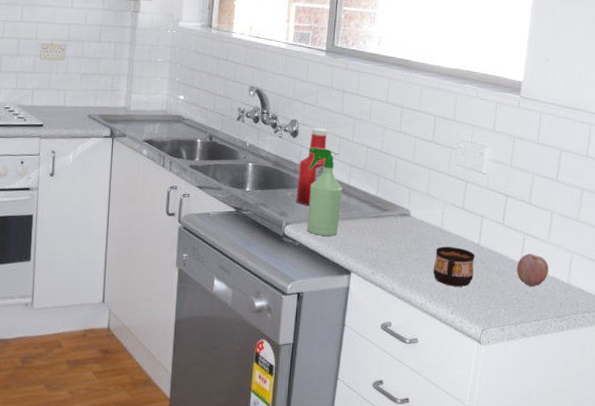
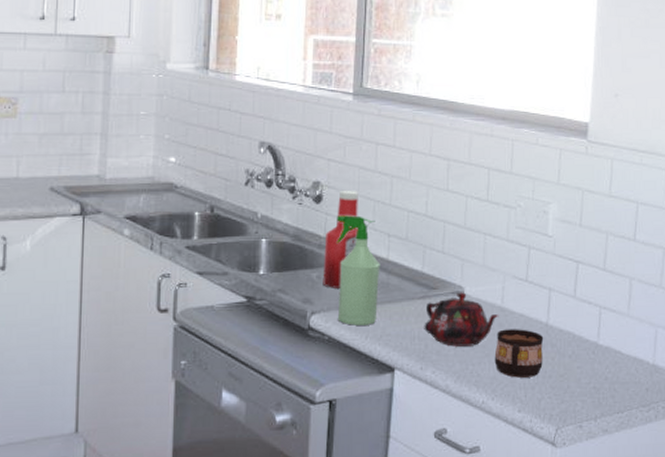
teapot: none [376,214,439,259] -> present [424,292,499,347]
fruit: present [516,254,549,287] -> none [593,331,631,371]

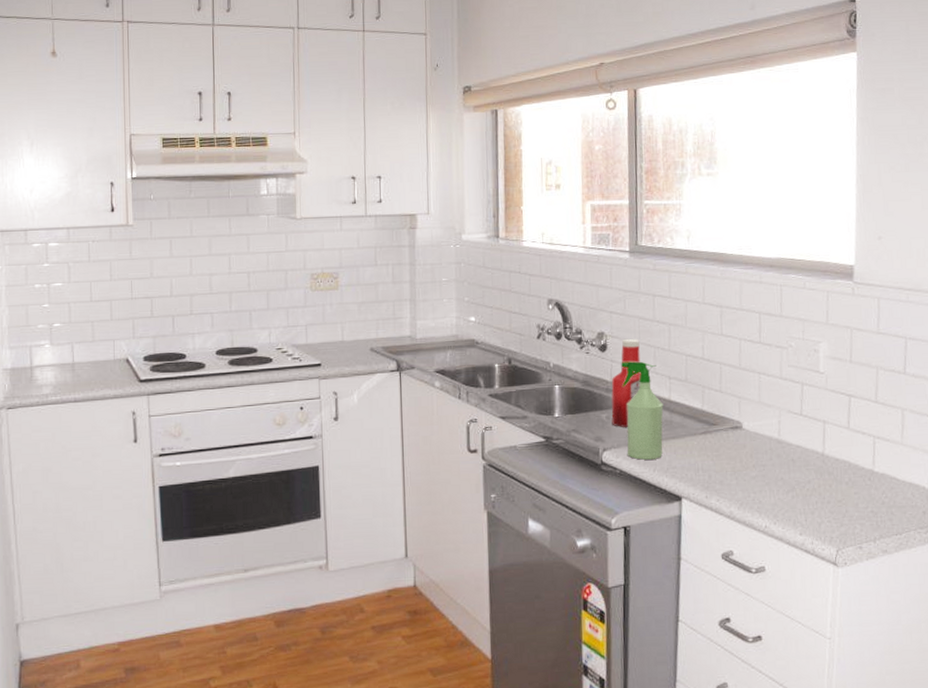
teapot: present [424,292,499,347] -> none [706,427,777,477]
cup: present [494,329,544,378] -> none [774,459,821,504]

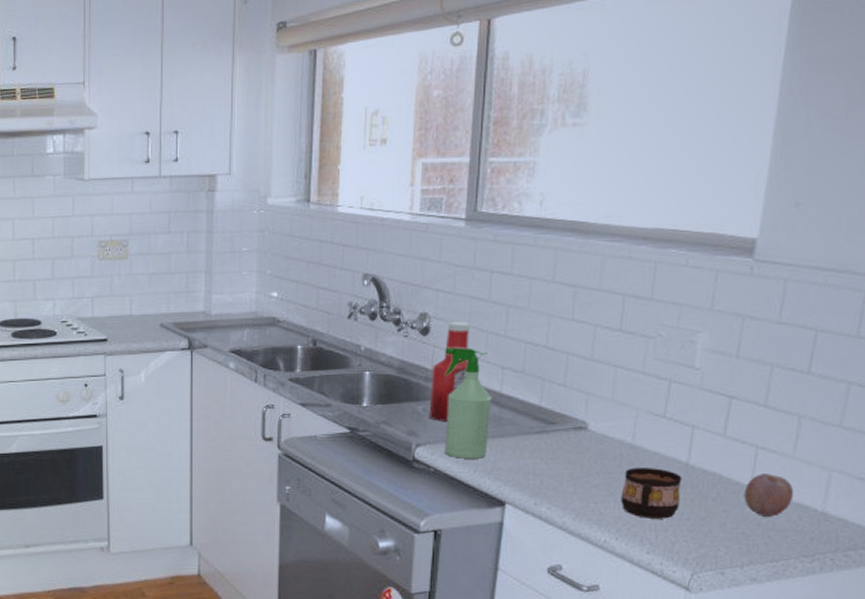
cup: none [774,459,821,504] -> present [620,468,683,519]
fruit: none [869,459,907,496] -> present [744,473,794,517]

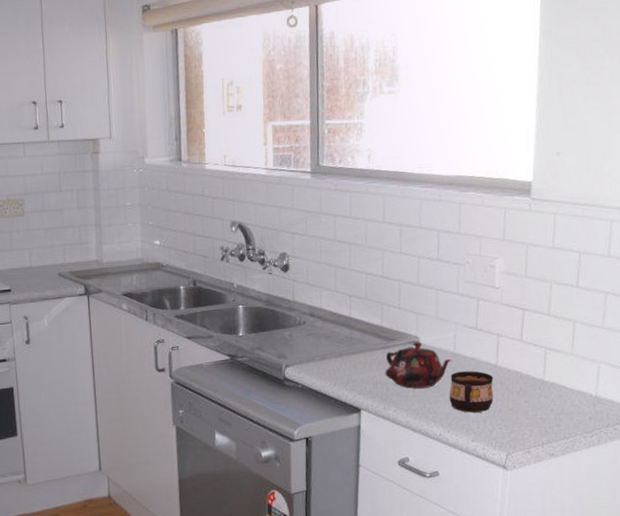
ketchup bottle: present [429,321,469,421] -> none [293,258,322,344]
spray bottle: present [444,347,492,459] -> none [303,280,344,375]
teapot: none [540,428,629,484] -> present [385,341,452,389]
fruit: present [744,473,794,517] -> none [539,369,575,404]

